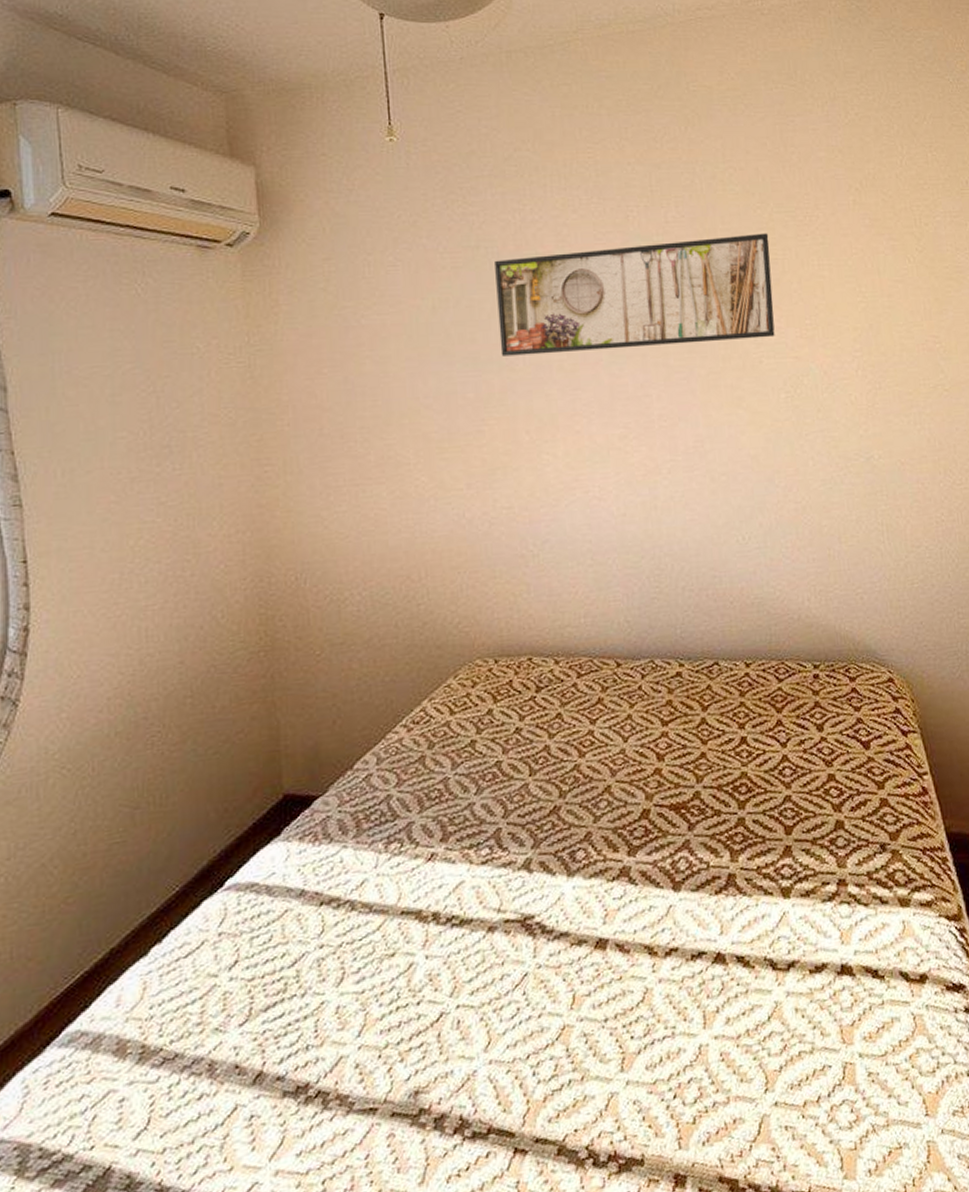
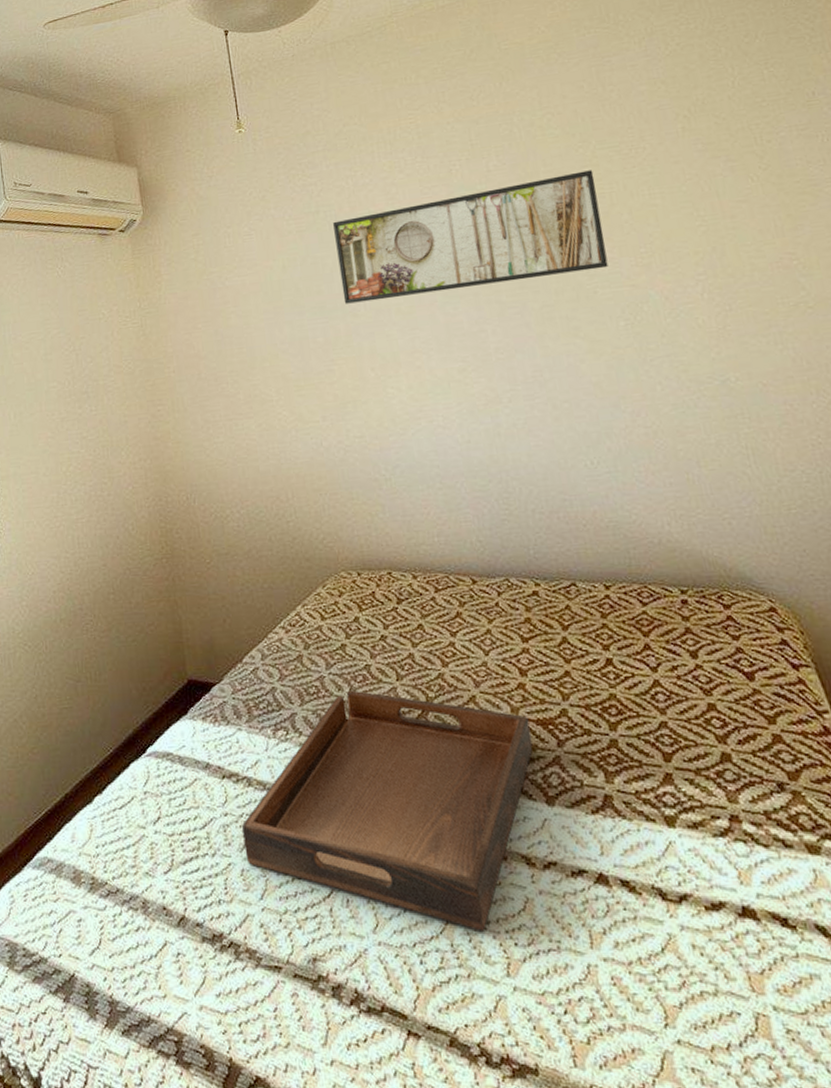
serving tray: none [341,790,664,1031] -> present [242,690,533,932]

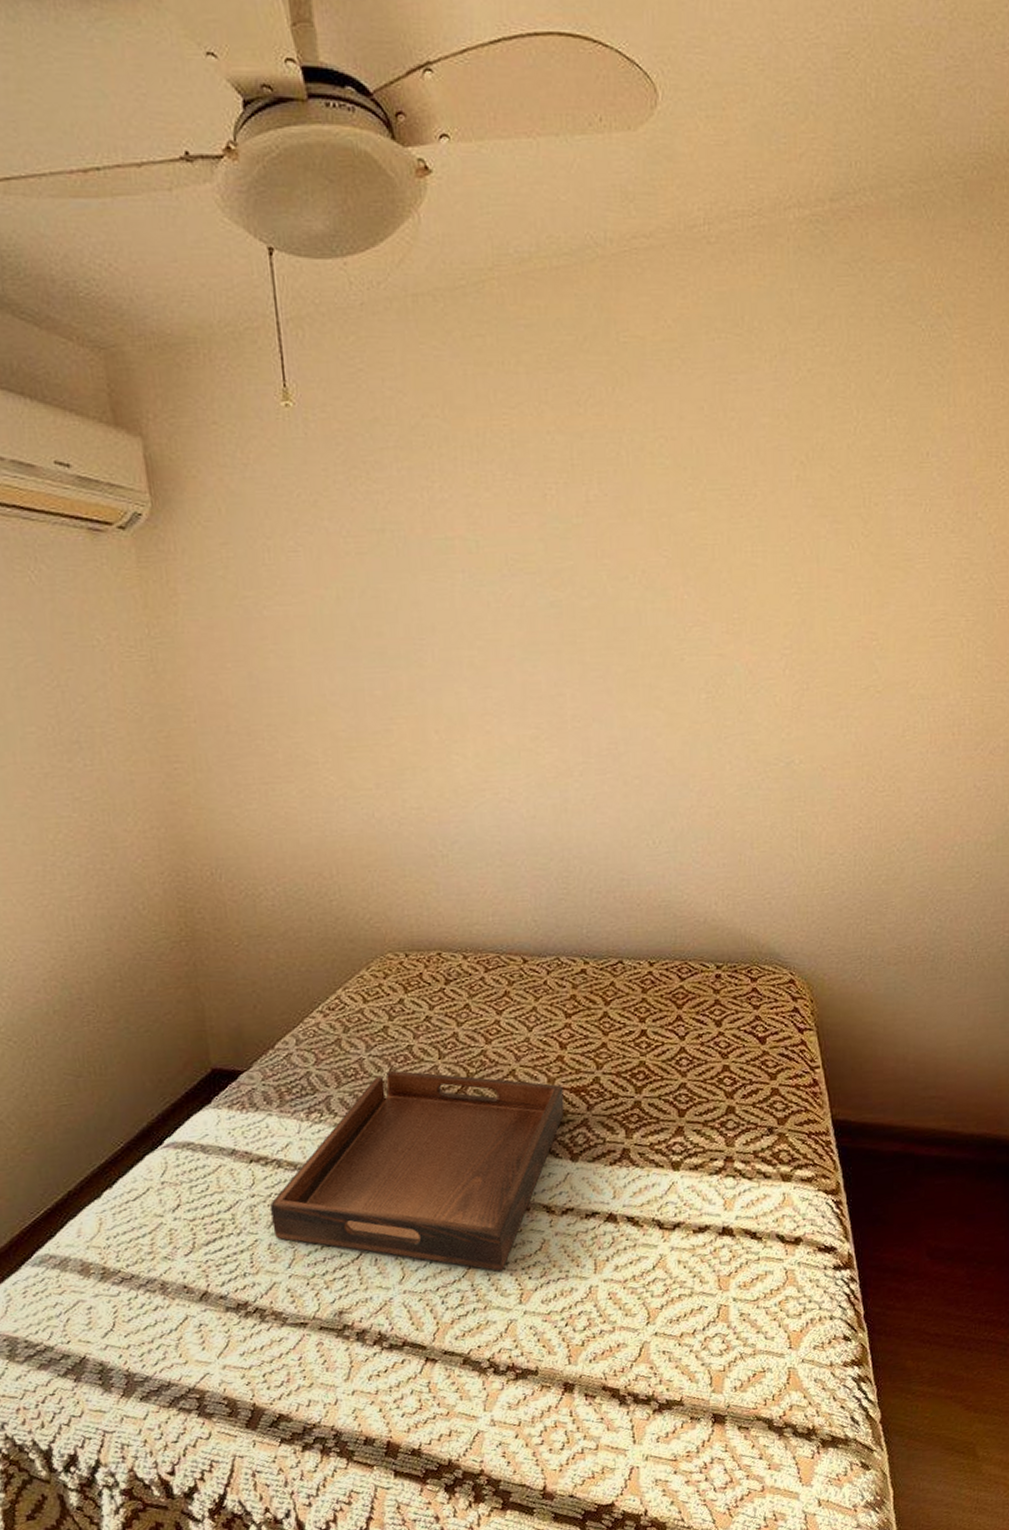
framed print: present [333,170,608,304] -> none [402,515,700,652]

